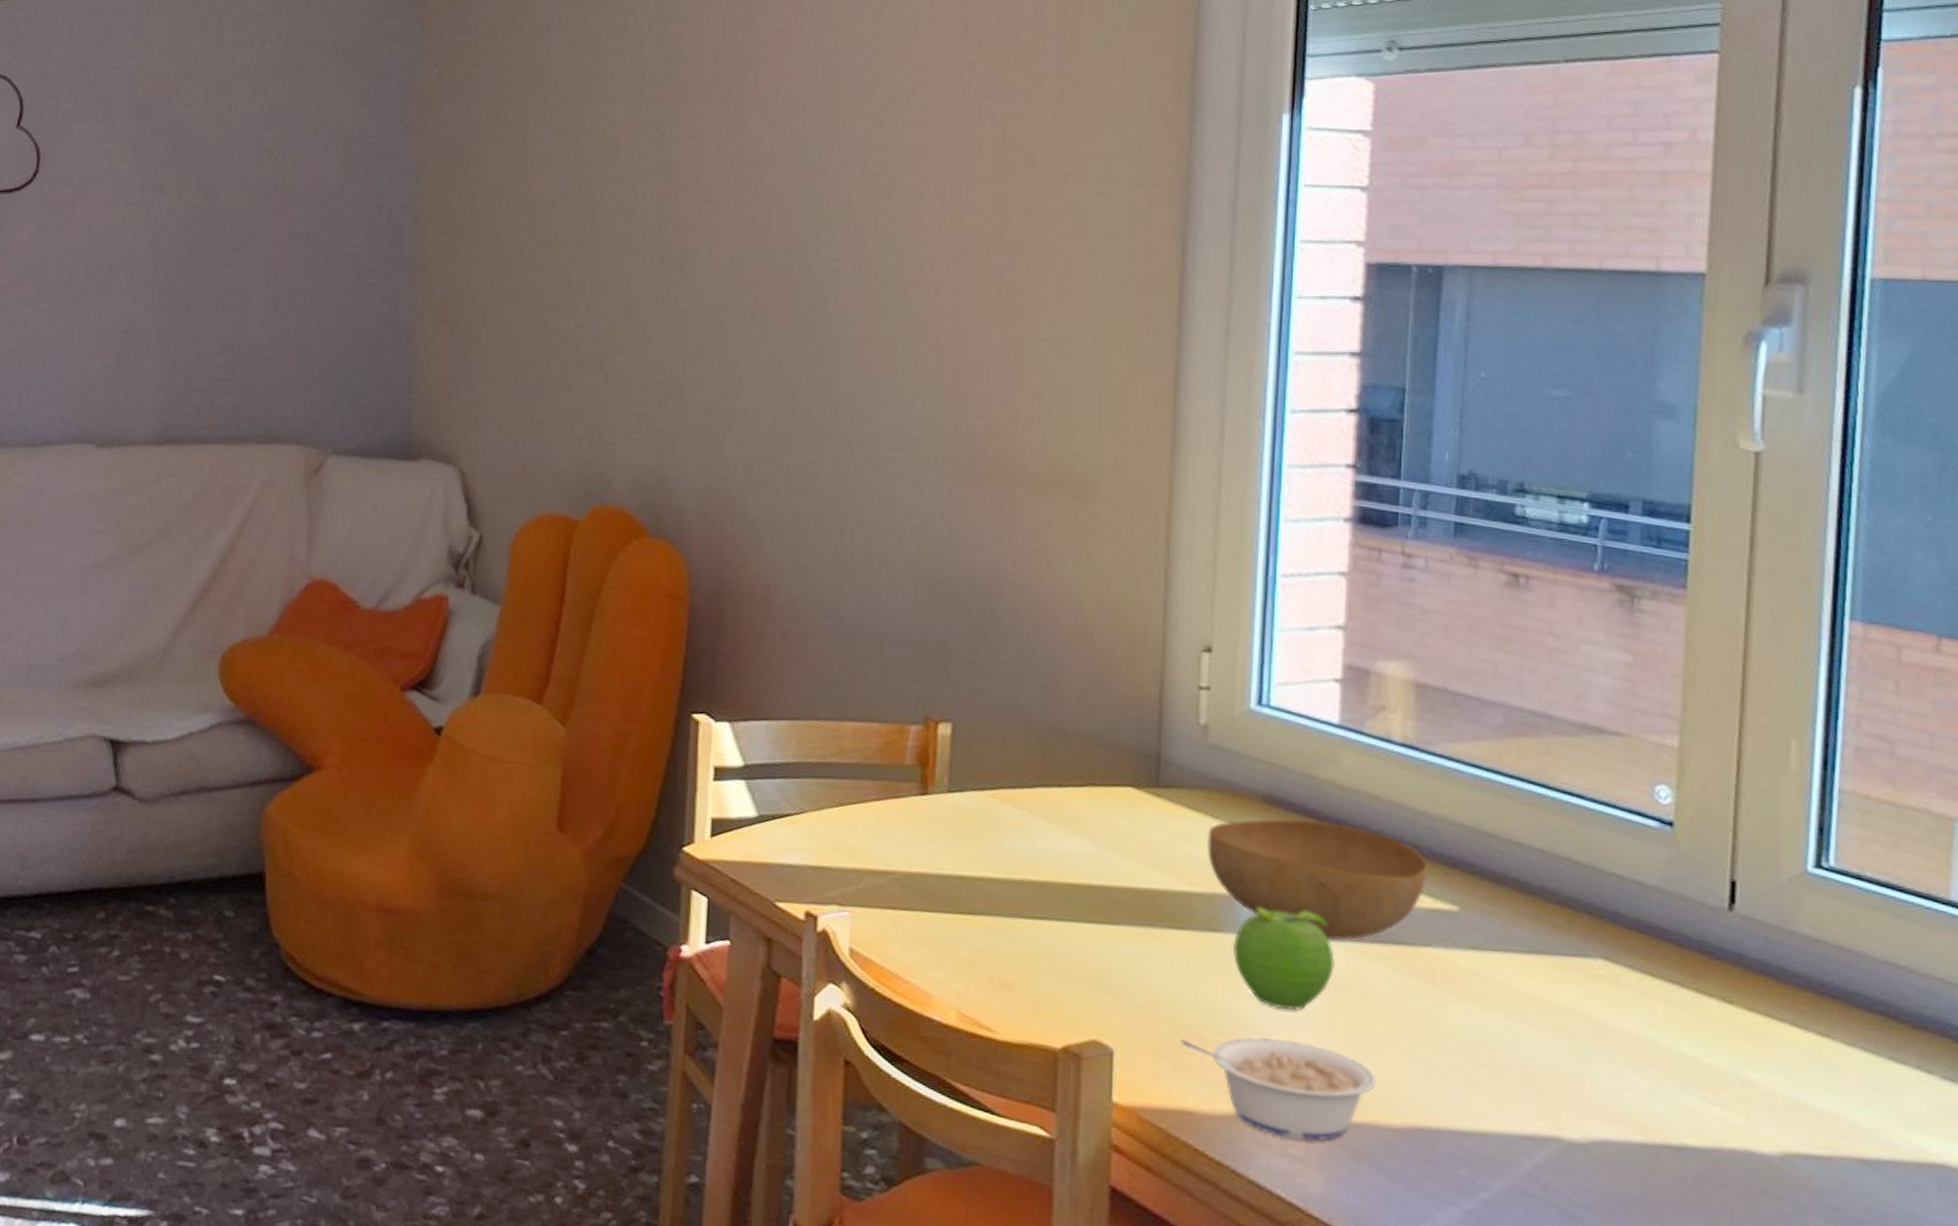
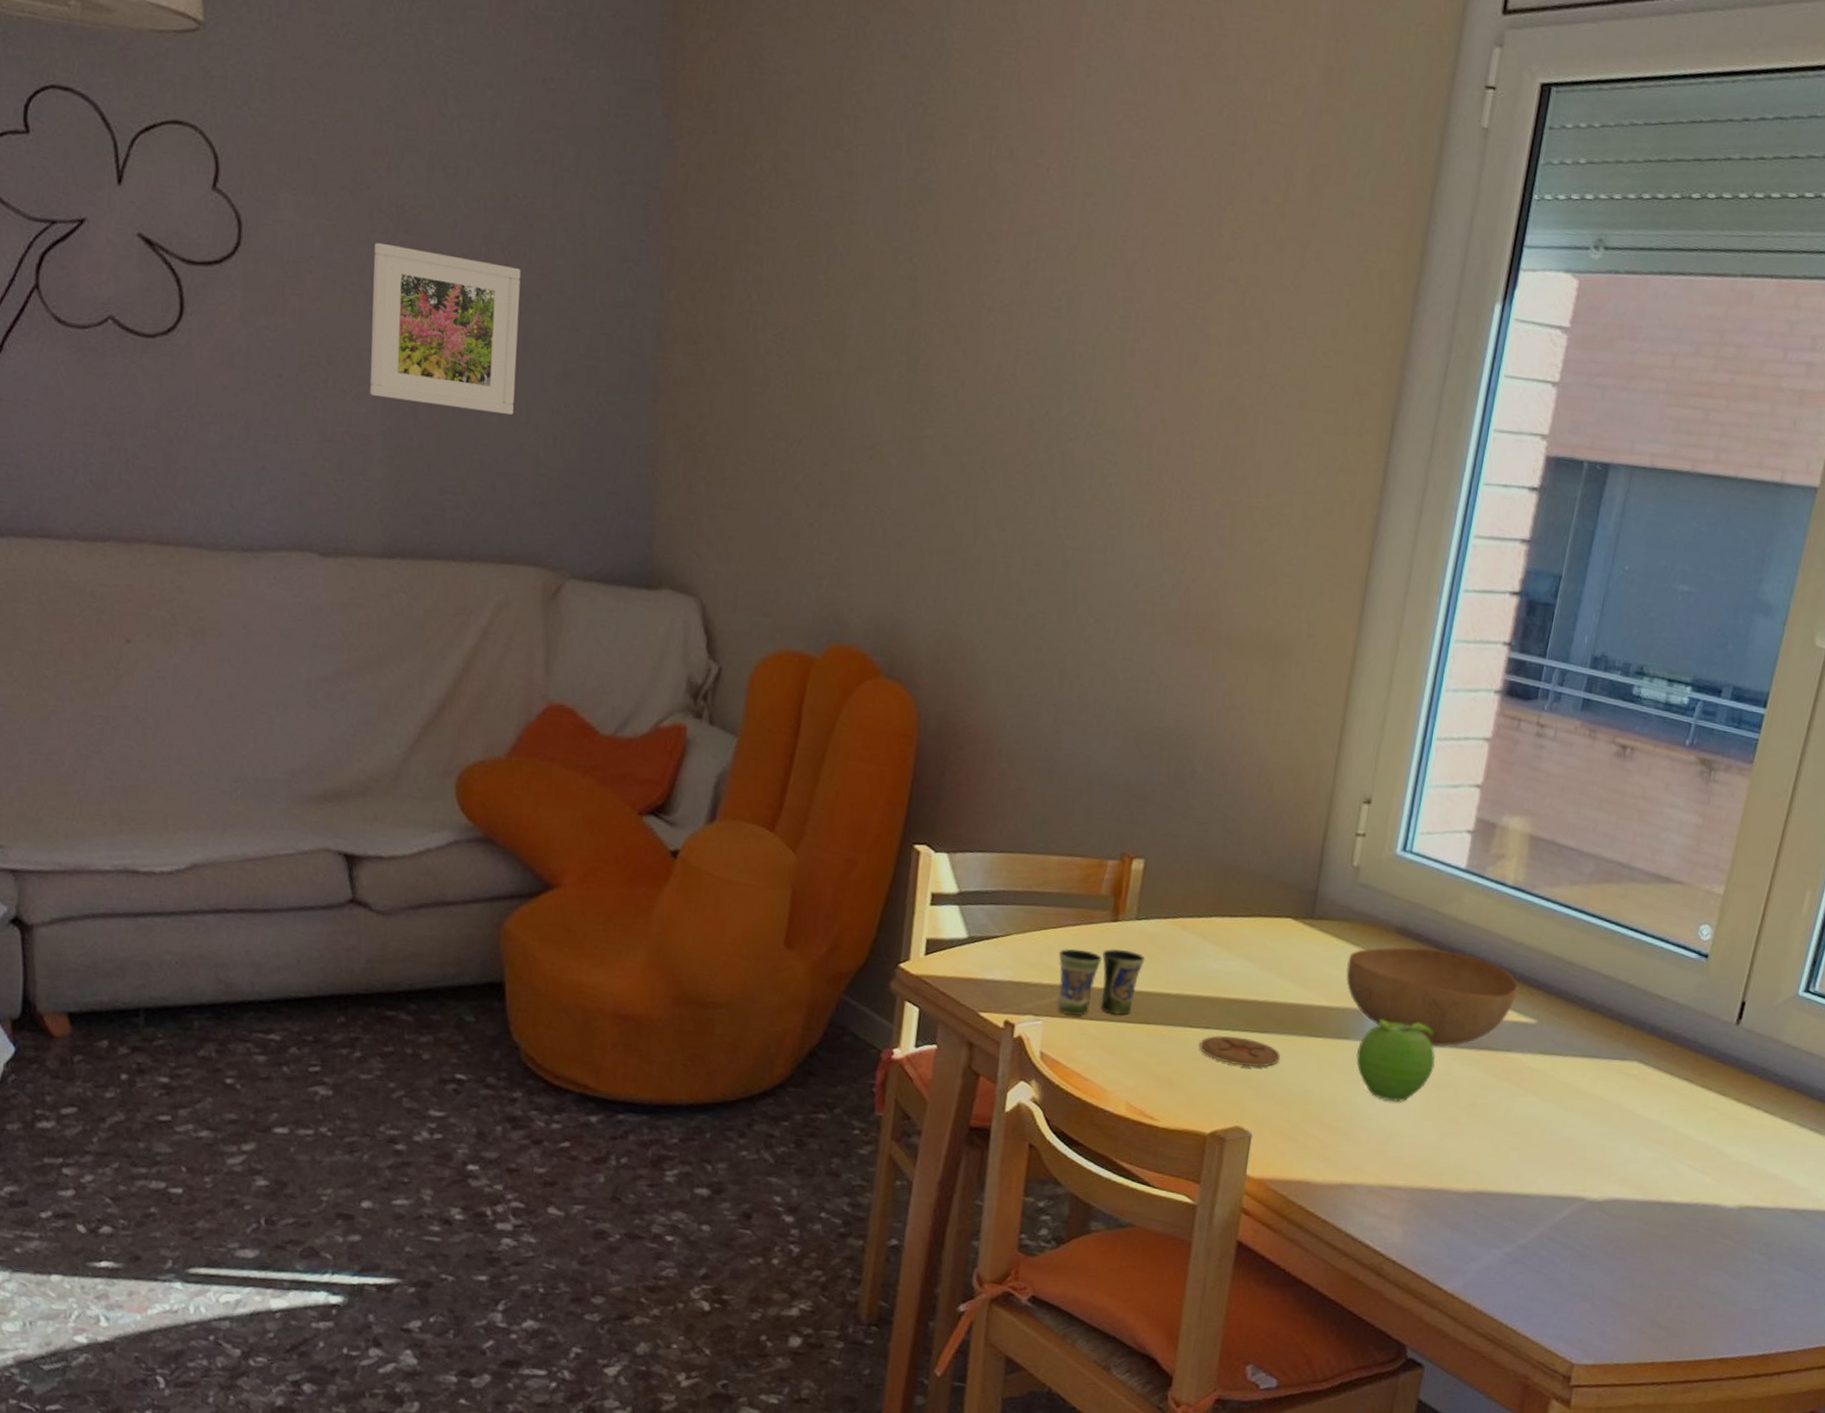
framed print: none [147,159,287,303] -> present [369,242,521,415]
cup: none [862,826,963,905] -> present [1057,948,1146,1016]
coaster: none [1038,928,1138,967] -> present [1199,1035,1280,1067]
legume: present [1180,1036,1377,1142] -> none [1306,1123,1454,1204]

